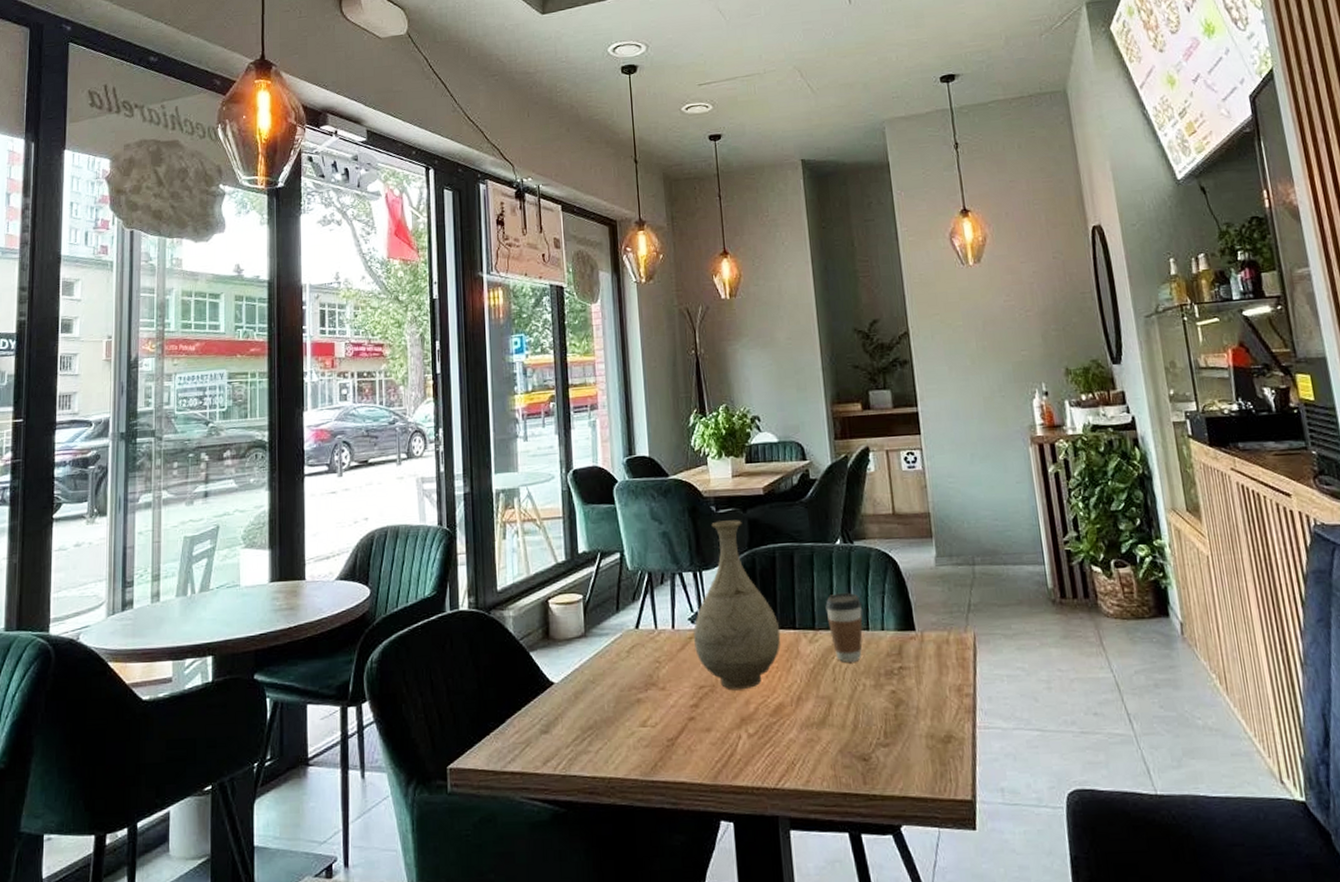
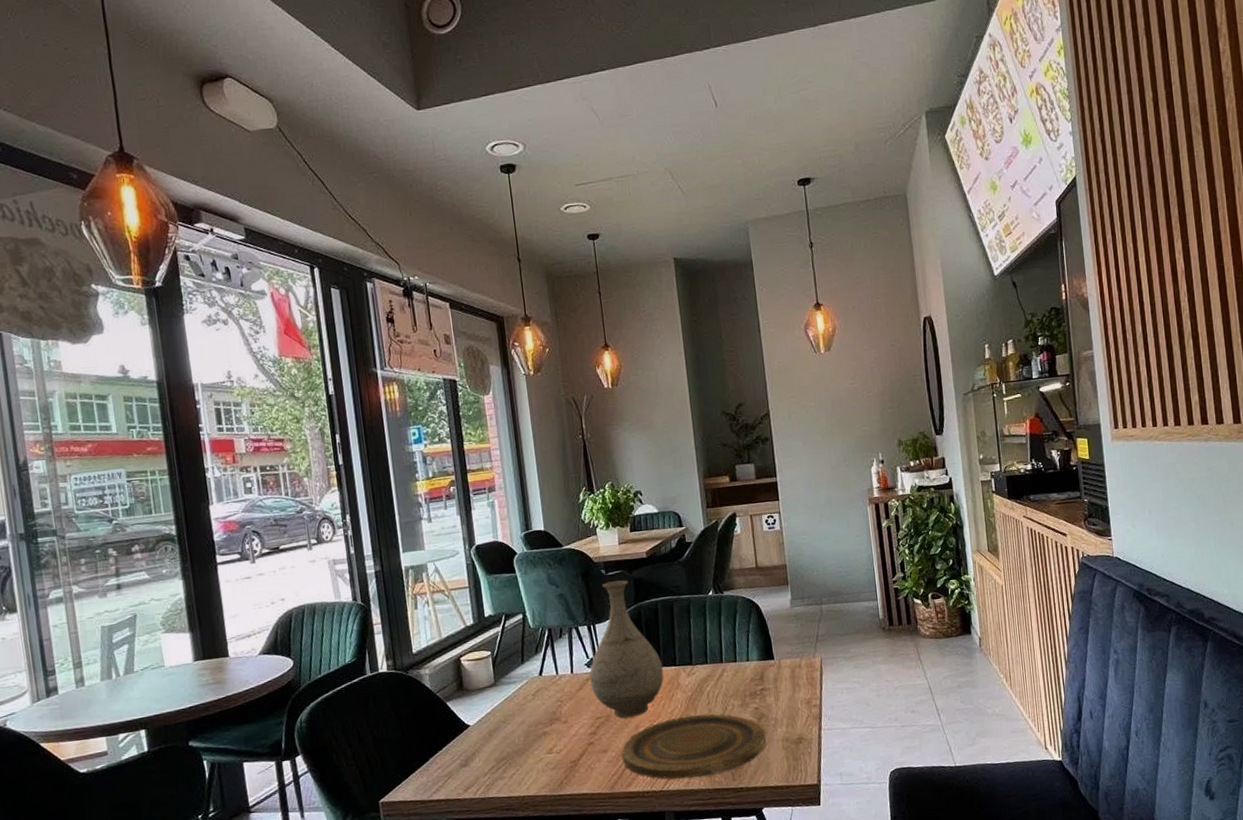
plate: none [727,693,906,776] -> present [621,714,767,779]
coffee cup: present [825,592,863,662] -> none [700,633,732,689]

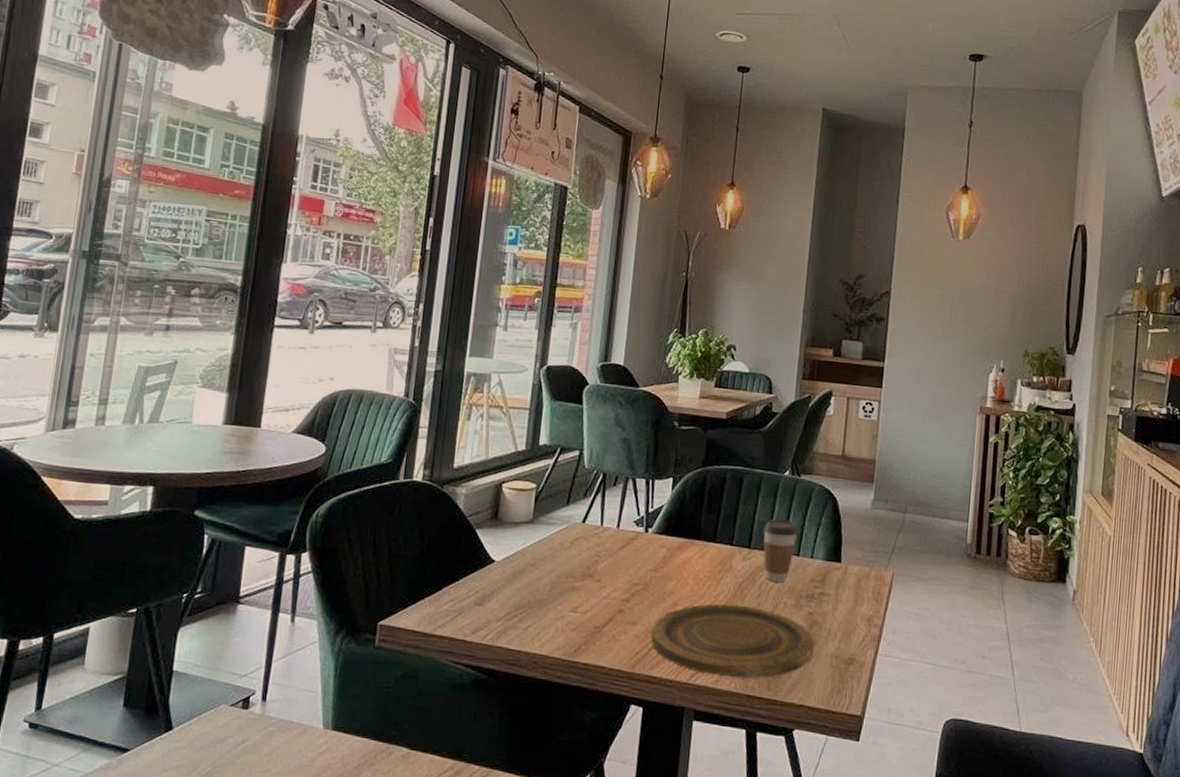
vase: present [589,580,664,718] -> none [635,436,718,593]
coffee cup: none [700,633,732,689] -> present [763,519,798,582]

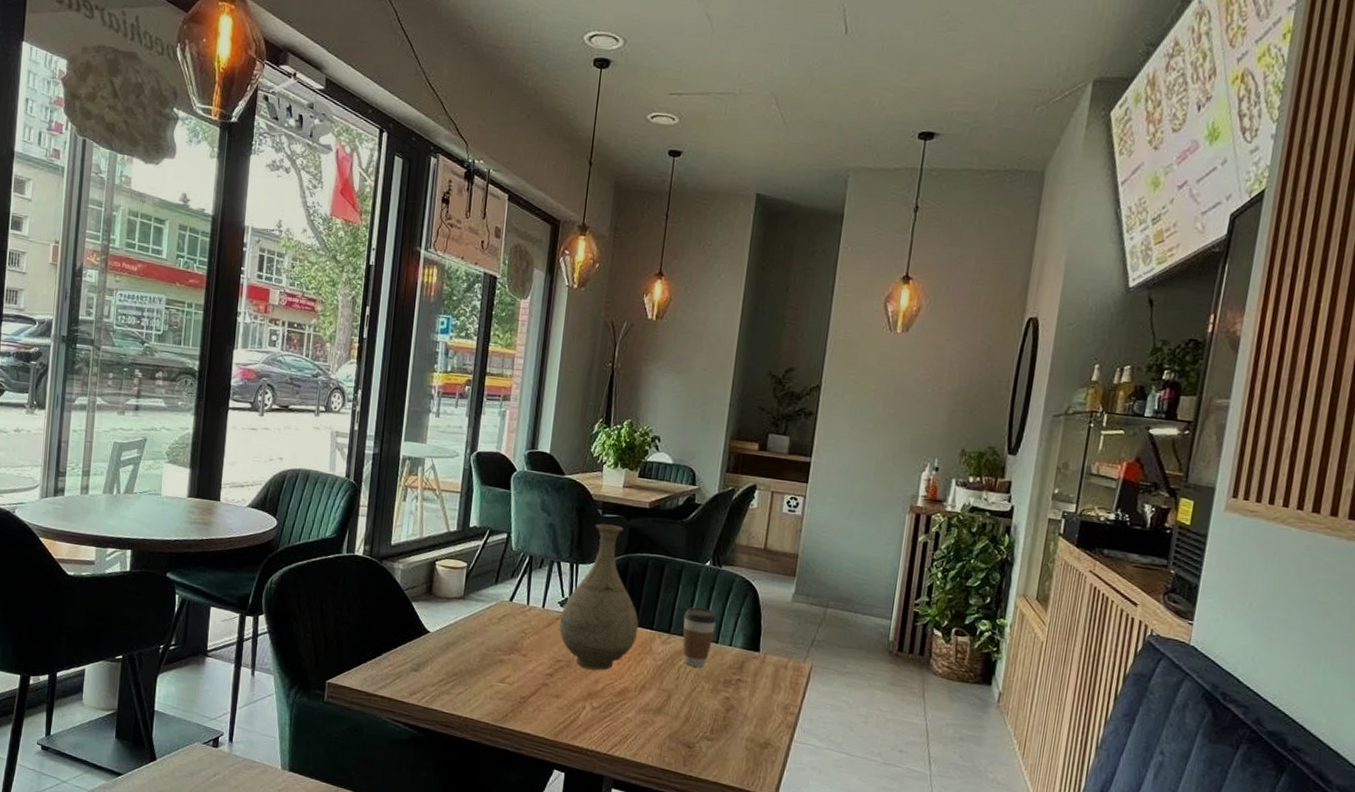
vase: none [635,436,718,593] -> present [559,523,639,671]
plate: present [650,603,815,678] -> none [572,683,731,755]

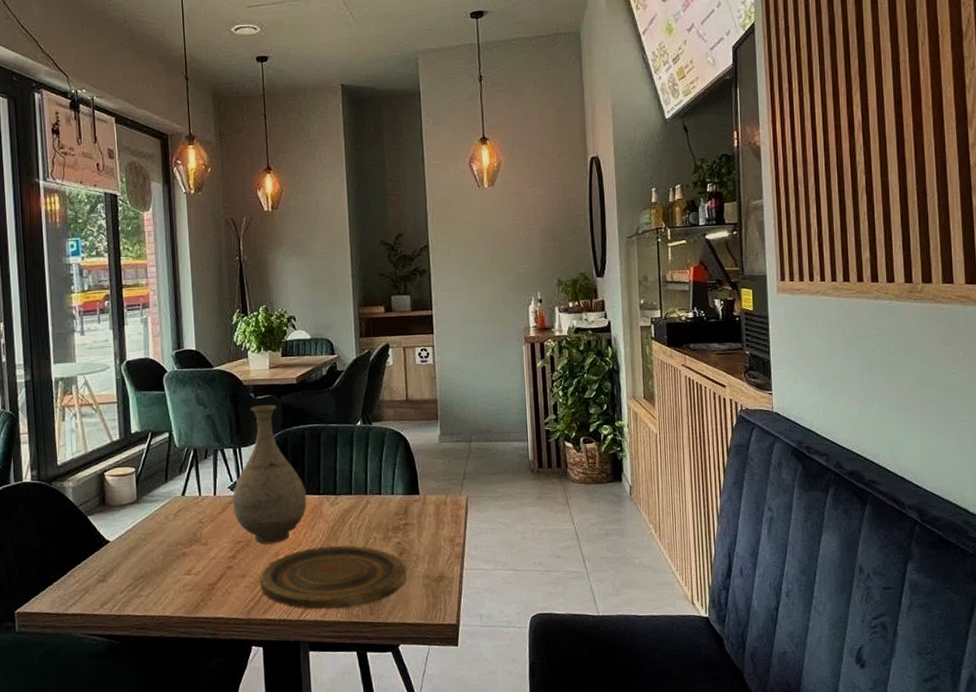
plate: none [572,683,731,755] -> present [259,545,407,609]
coffee cup: present [682,606,718,667] -> none [345,464,377,521]

